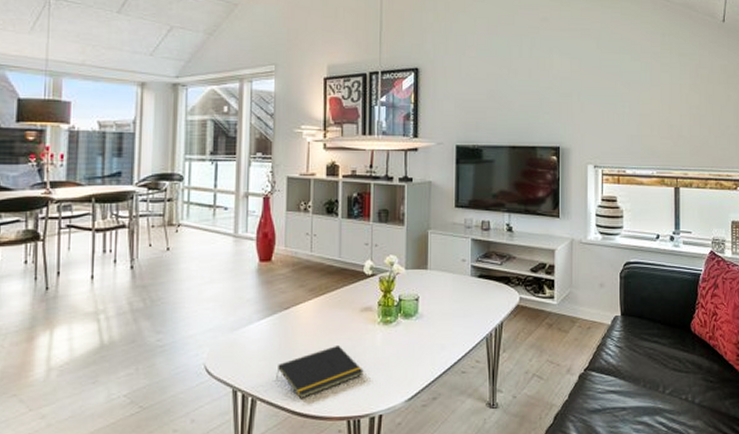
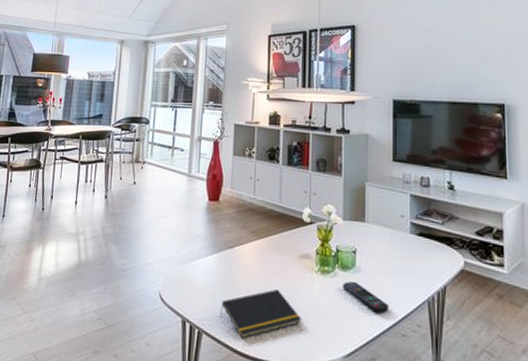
remote control: none [405,327,449,355] -> present [343,281,388,313]

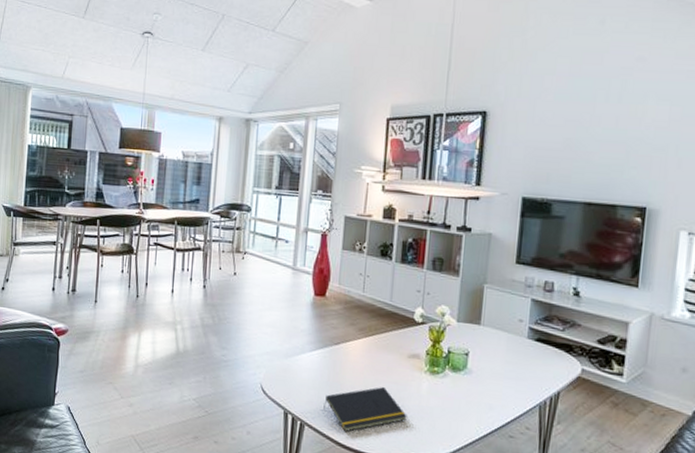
remote control: present [343,281,388,313] -> none [452,382,498,415]

